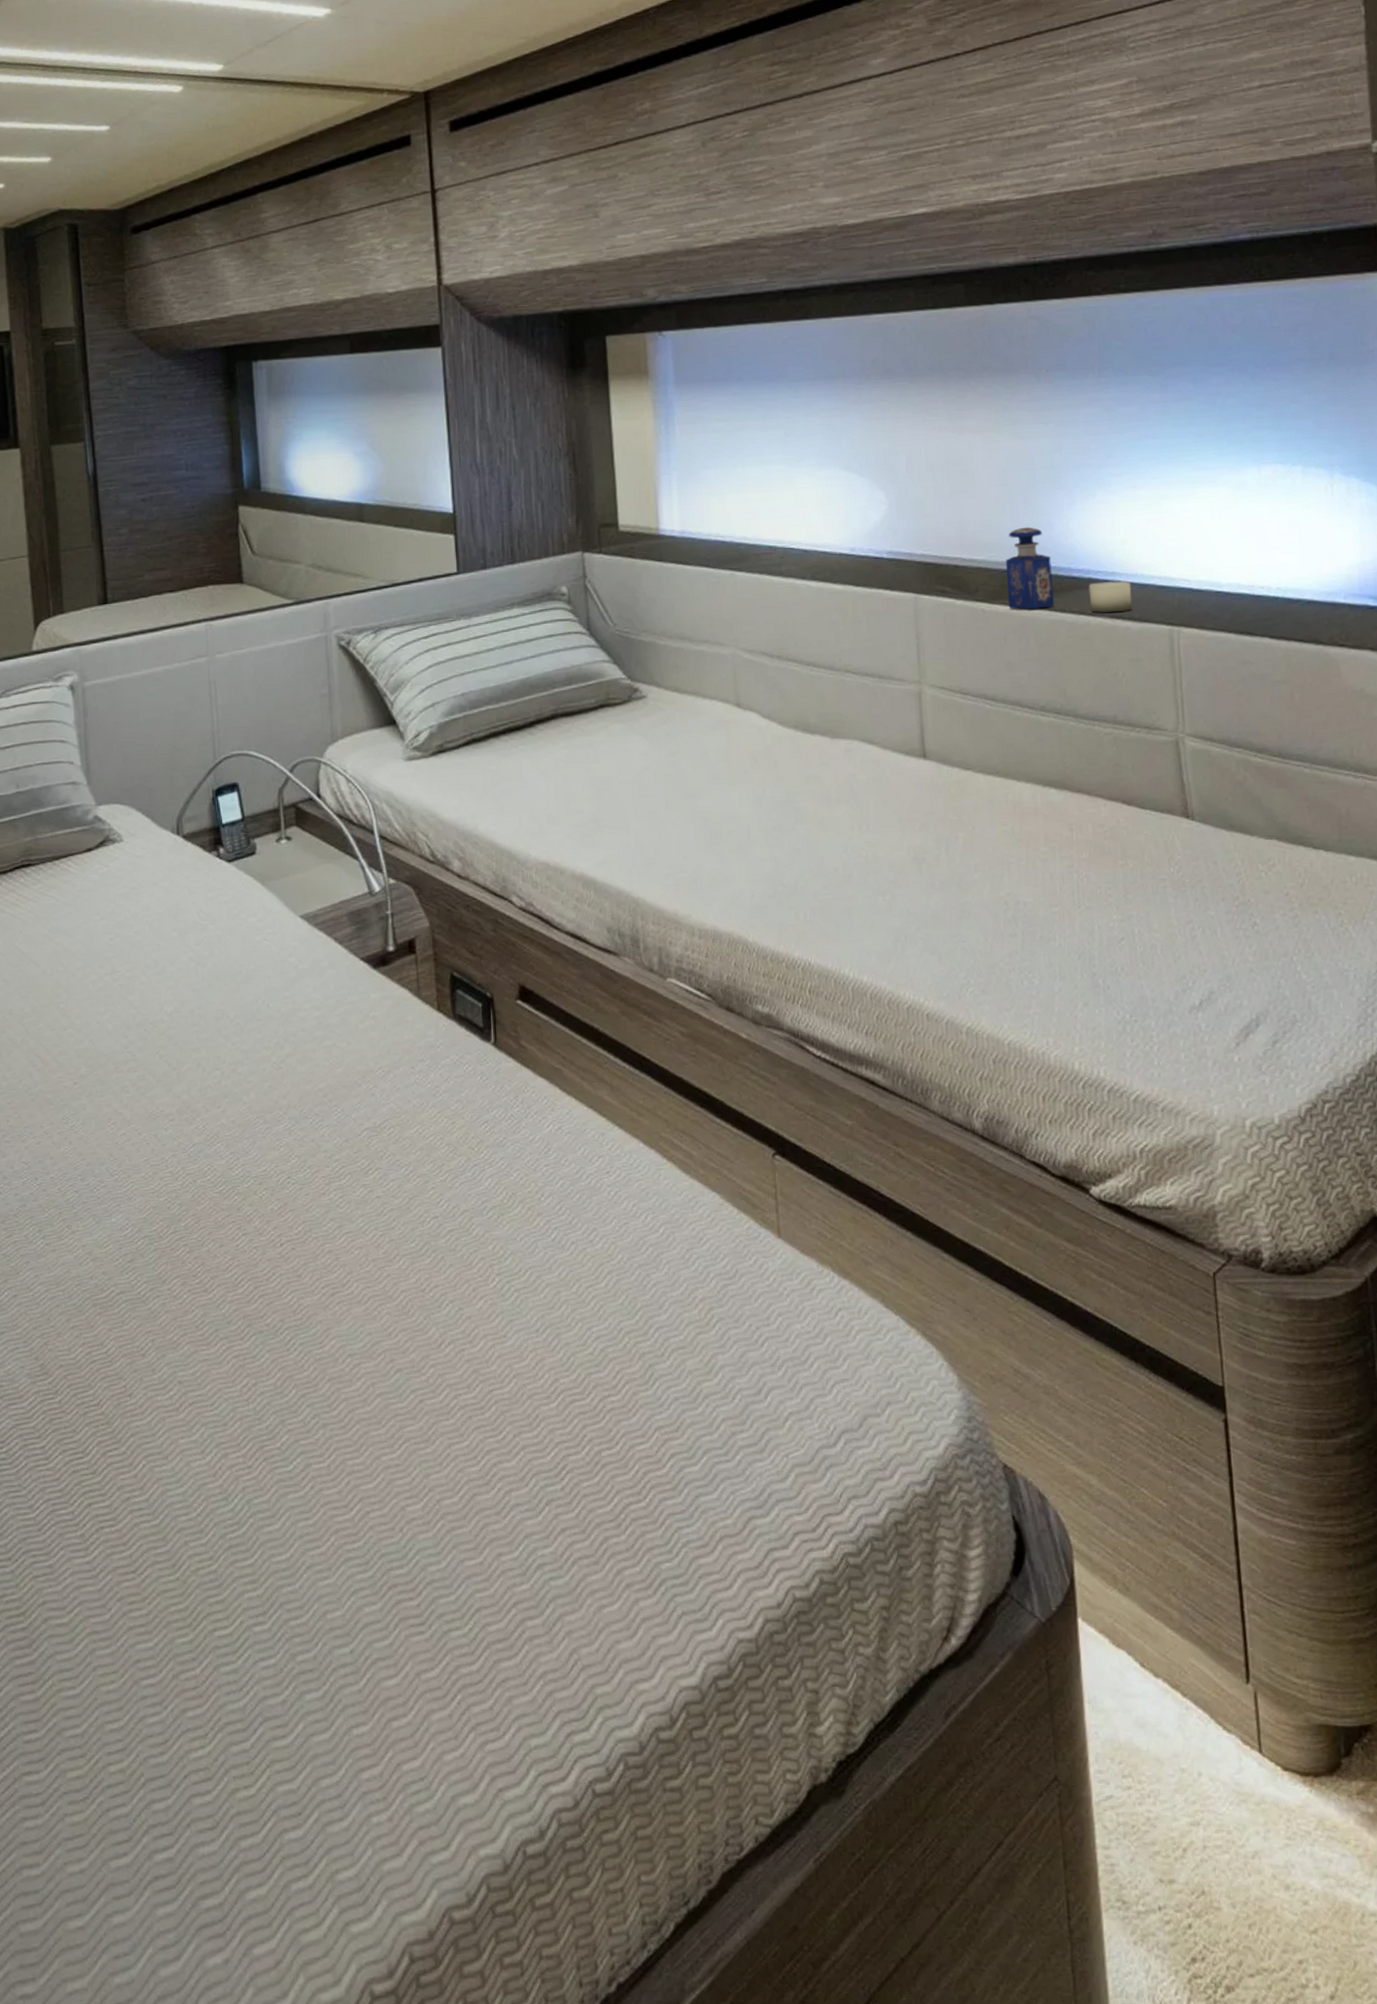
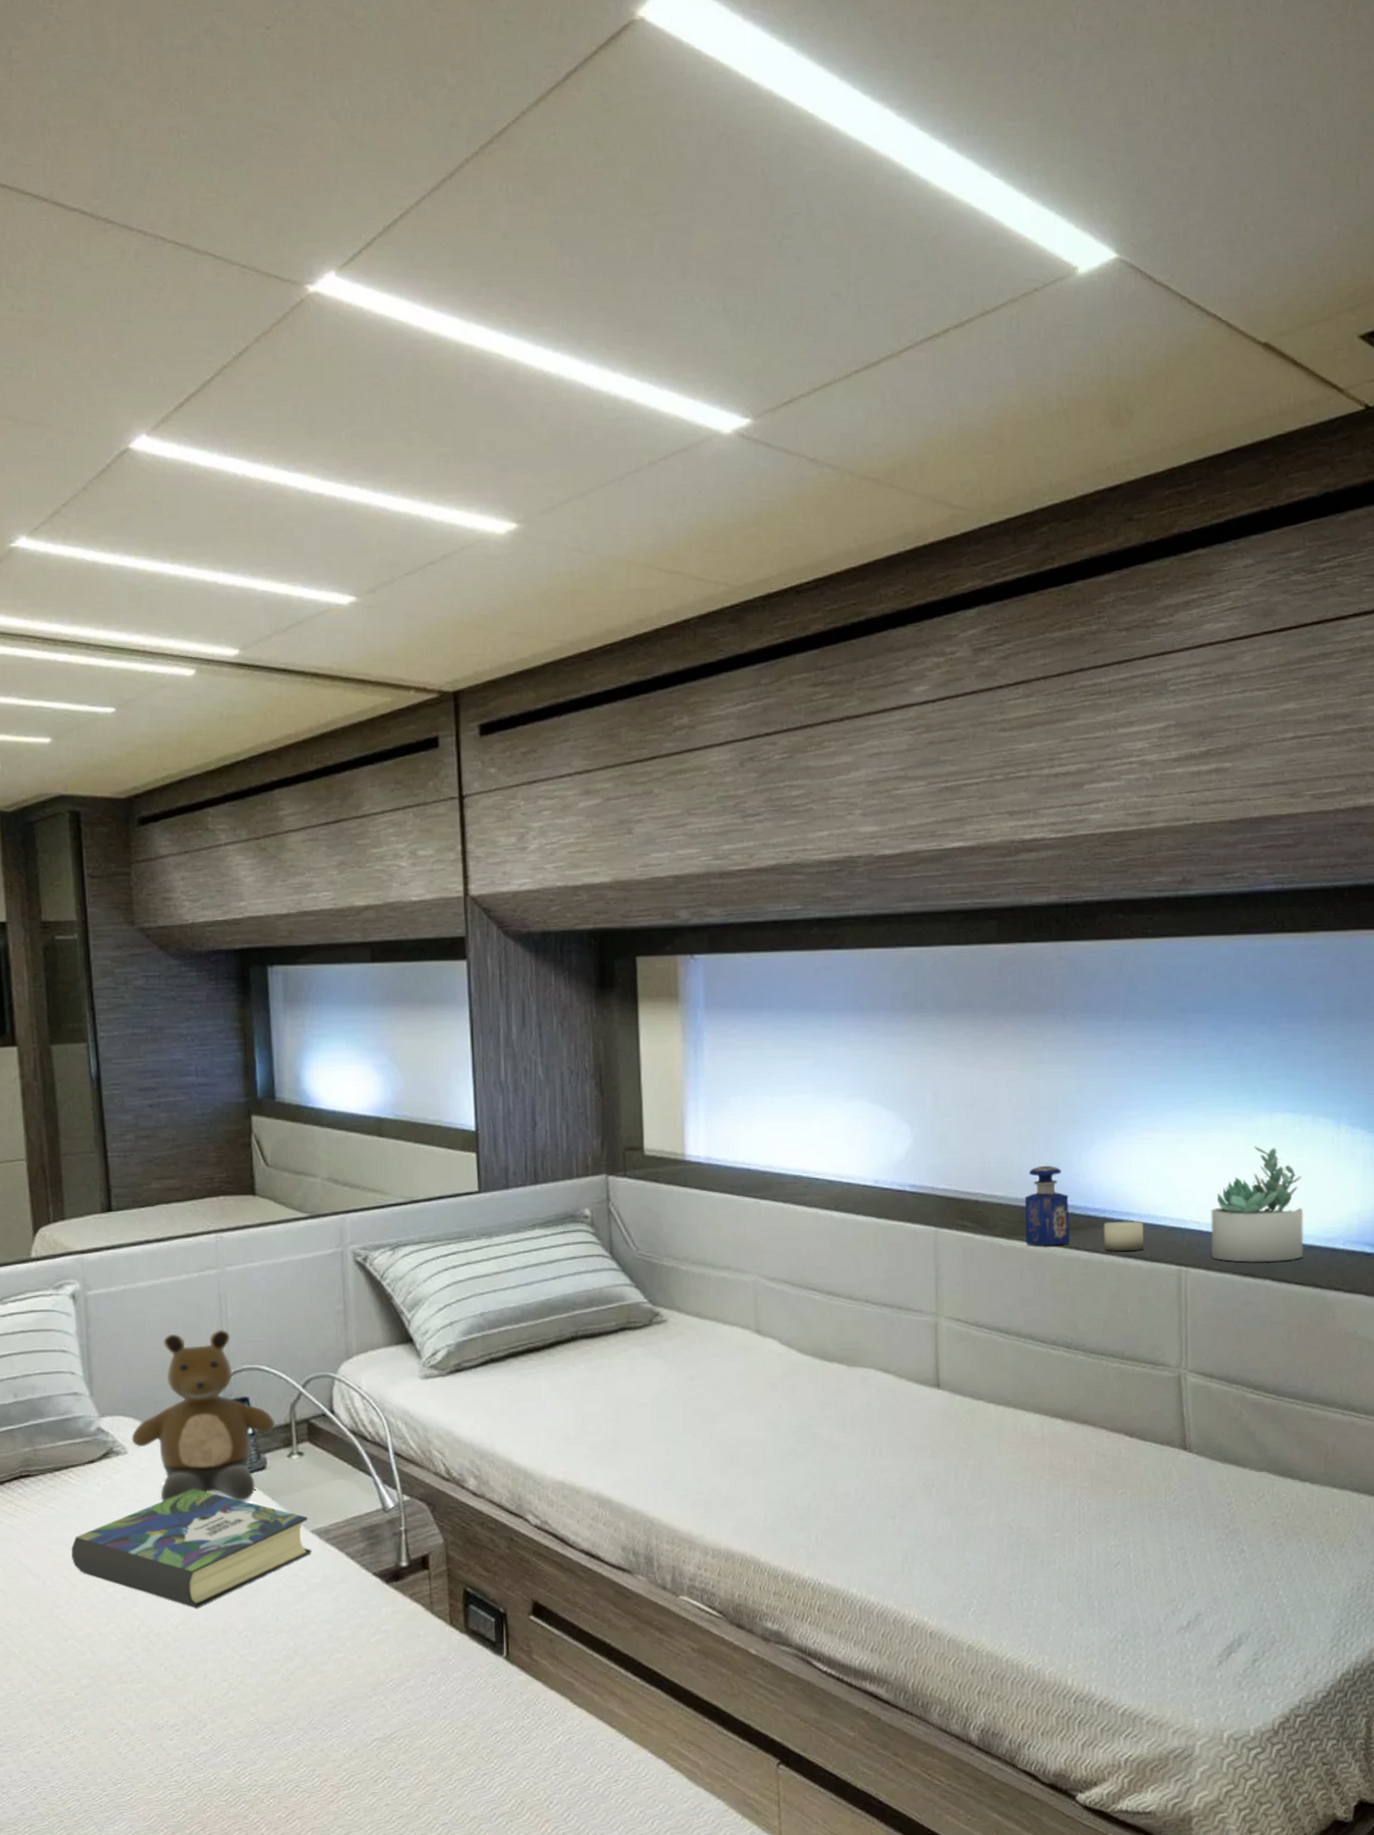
book: none [70,875,300,996] -> present [71,1488,311,1608]
bear: none [127,716,263,888] -> present [131,1329,275,1501]
succulent plant: none [1201,499,1302,620] -> present [1210,1146,1304,1263]

